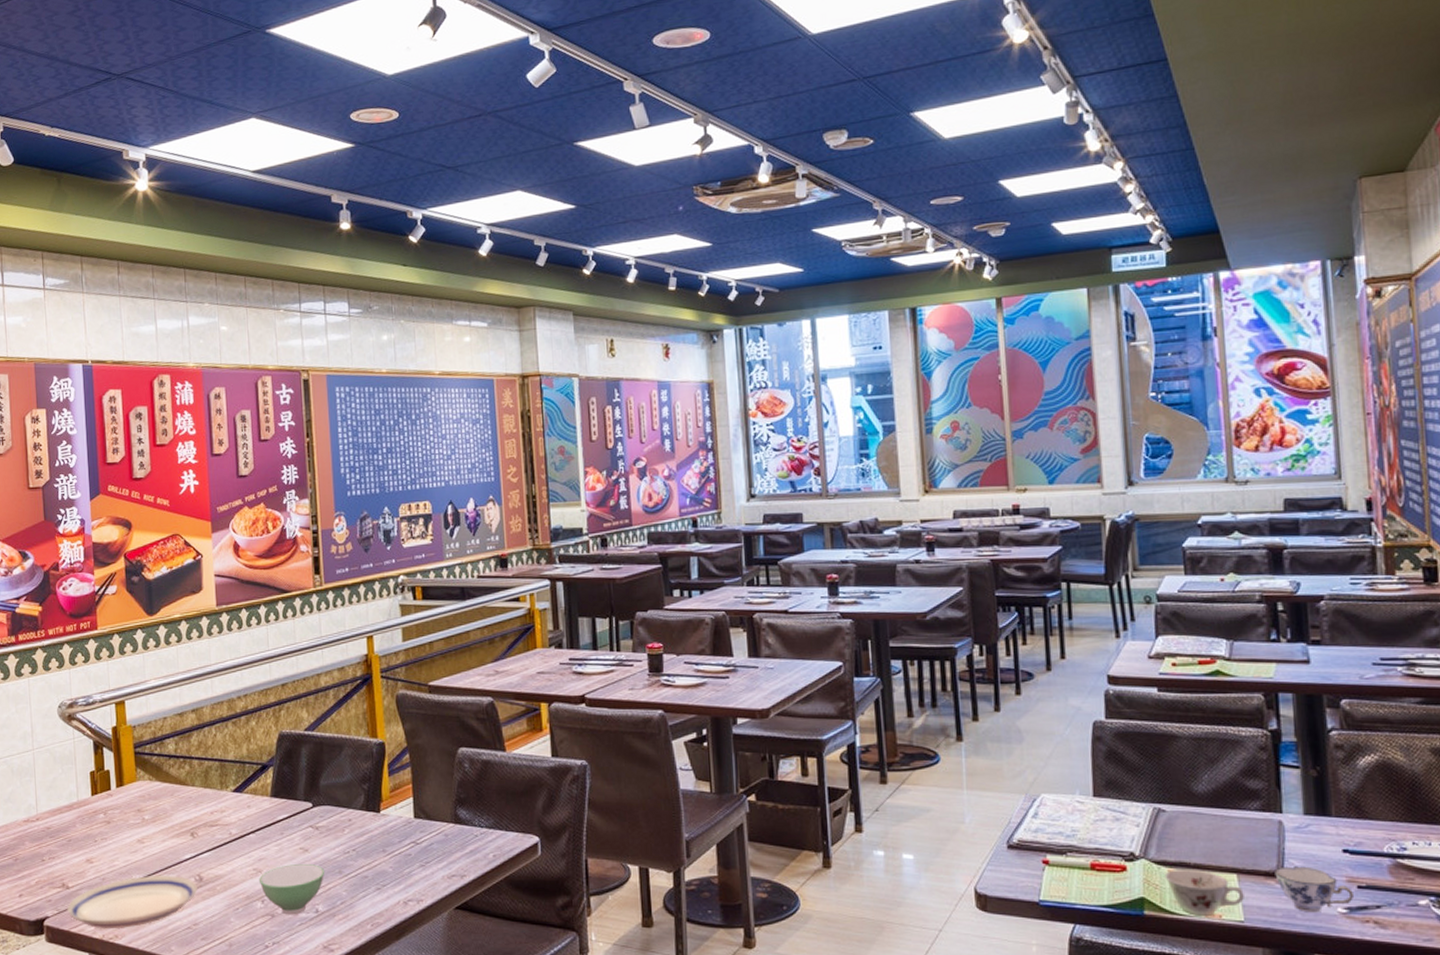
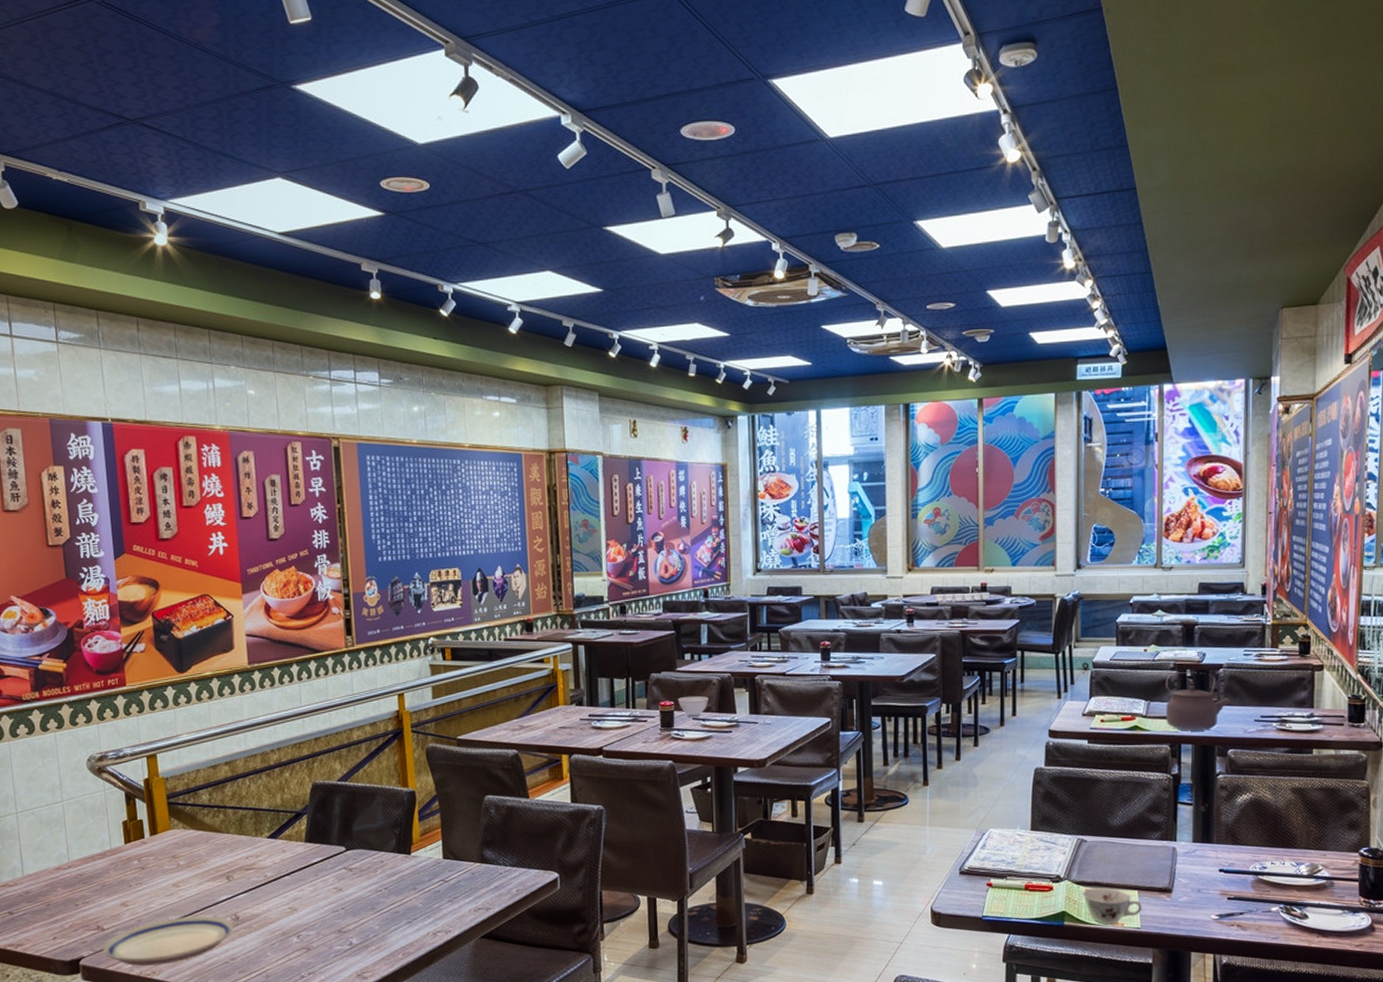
bowl: present [258,863,325,915] -> none [294,901,359,948]
bowl: none [666,637,702,662] -> present [677,696,709,718]
tea kettle: none [1251,605,1339,677] -> present [1165,672,1231,731]
teacup: present [1275,866,1355,913] -> none [1167,883,1225,920]

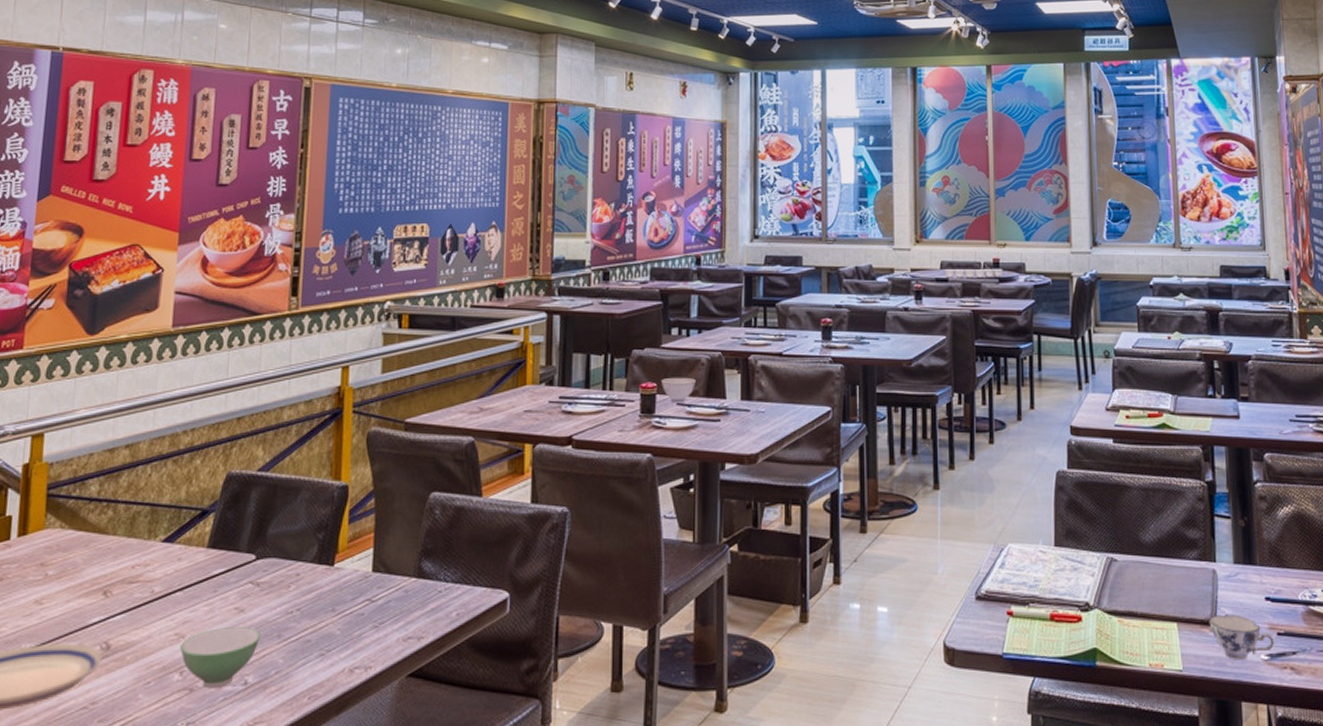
bowl: none [294,901,359,948] -> present [179,626,262,689]
teacup: present [1082,888,1142,926] -> none [1115,619,1183,667]
tea kettle: present [1165,672,1231,731] -> none [1192,363,1263,431]
teacup: none [1167,883,1225,920] -> present [1209,614,1275,660]

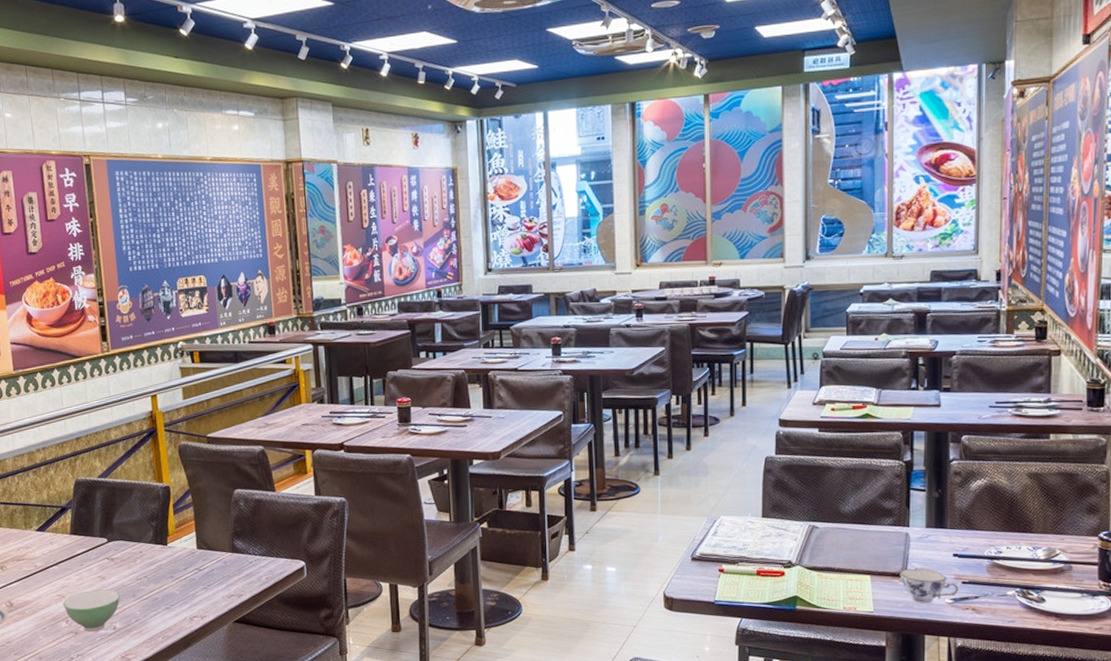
bowl: present [660,377,696,403] -> none [413,392,444,414]

